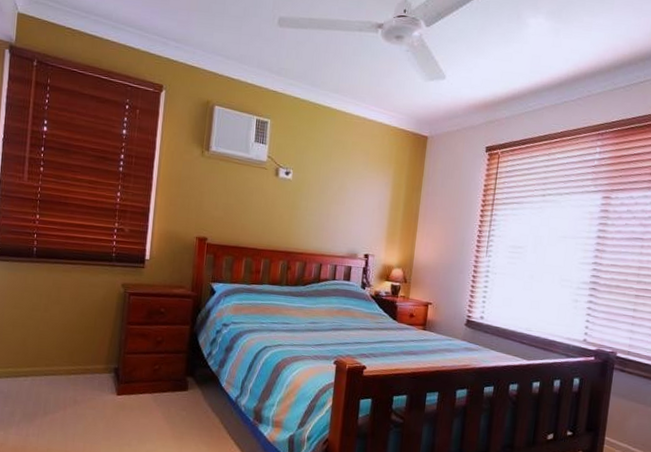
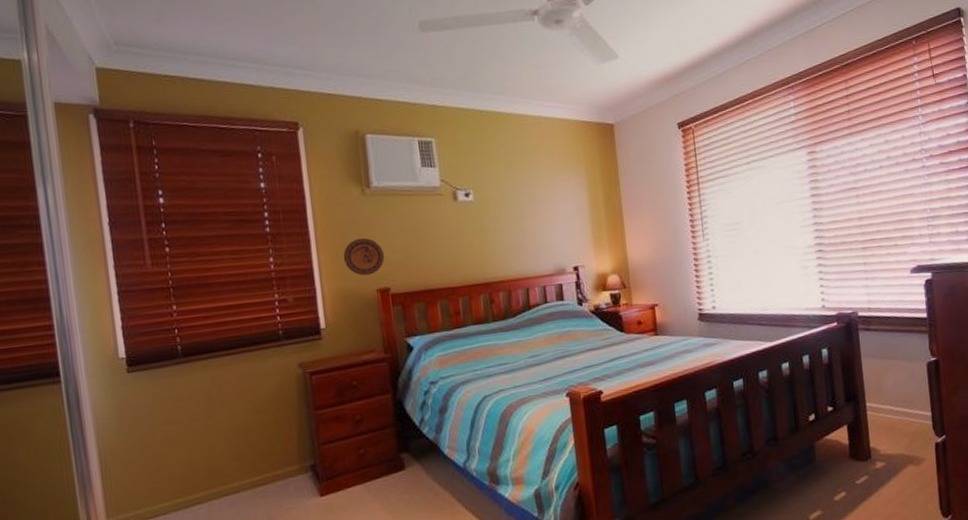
decorative plate: none [175,191,209,224] -> present [343,237,384,276]

